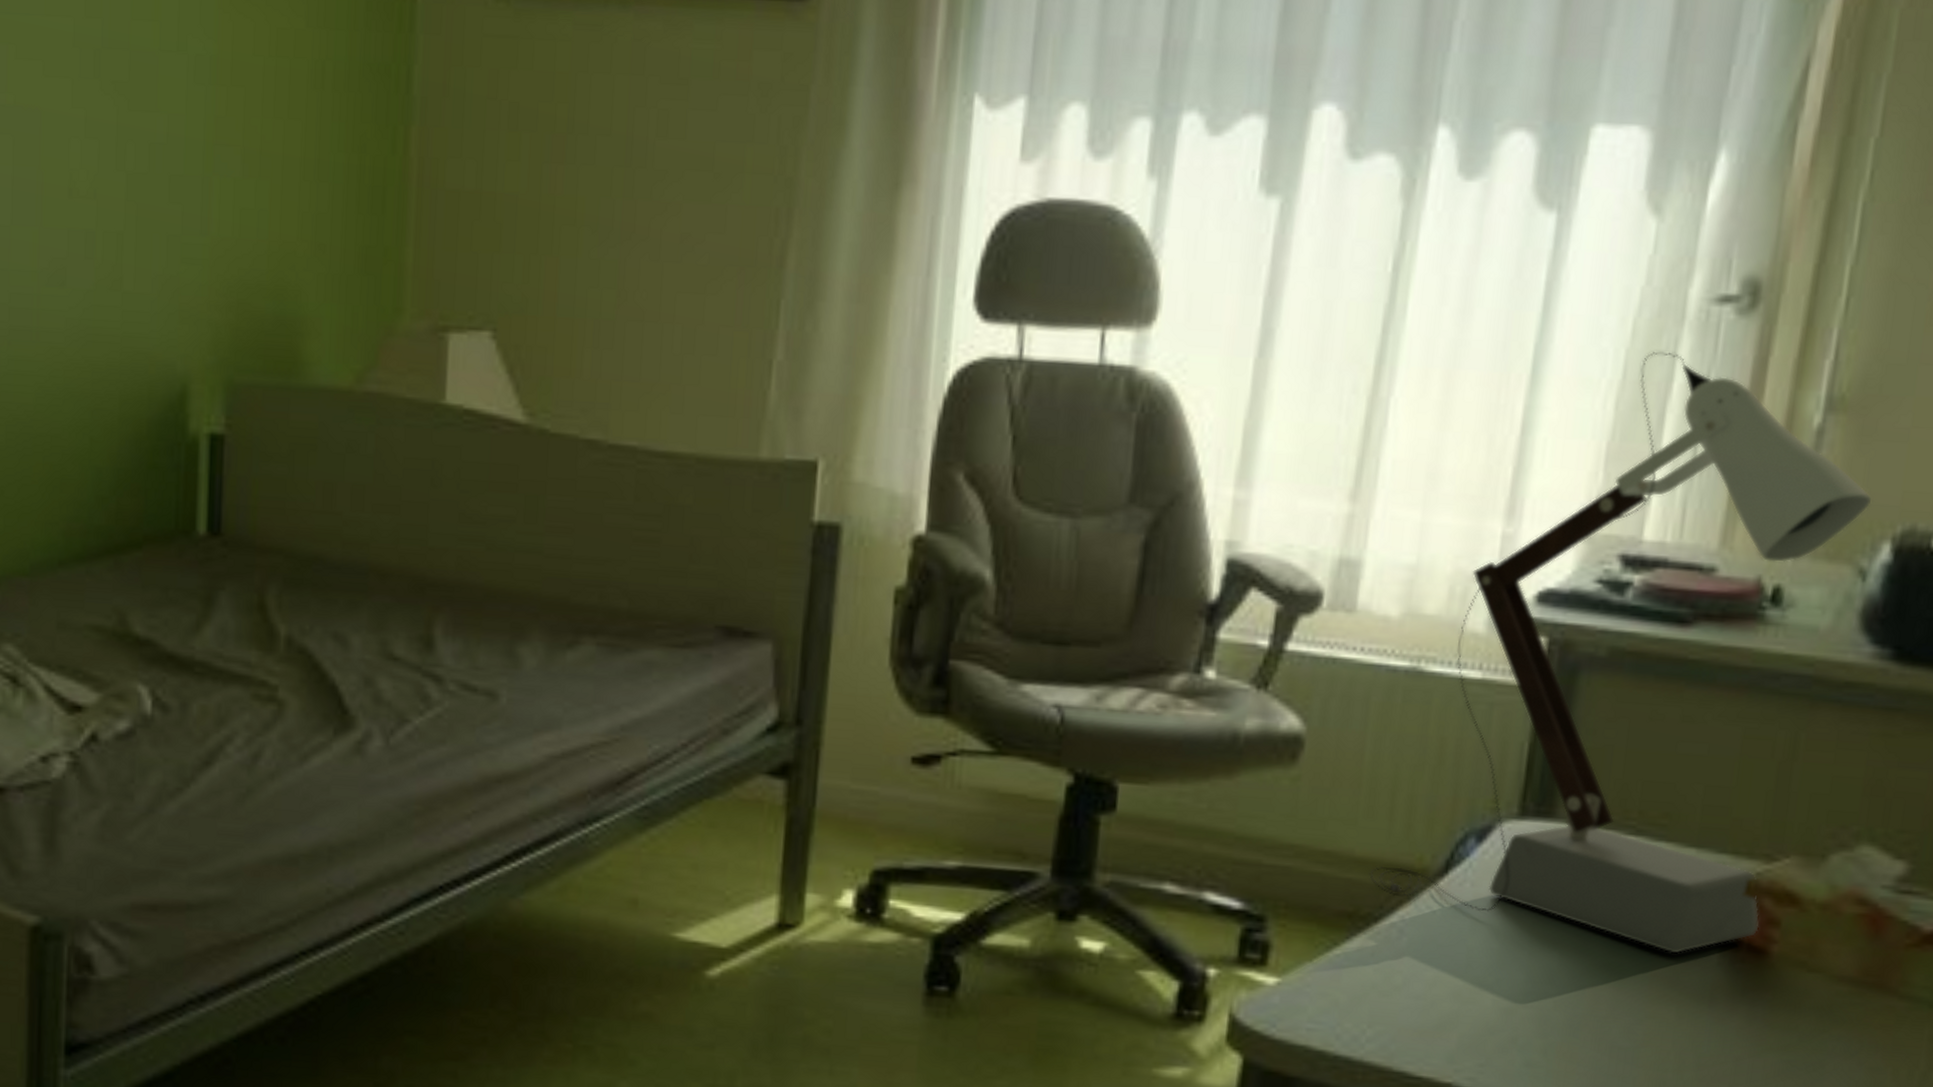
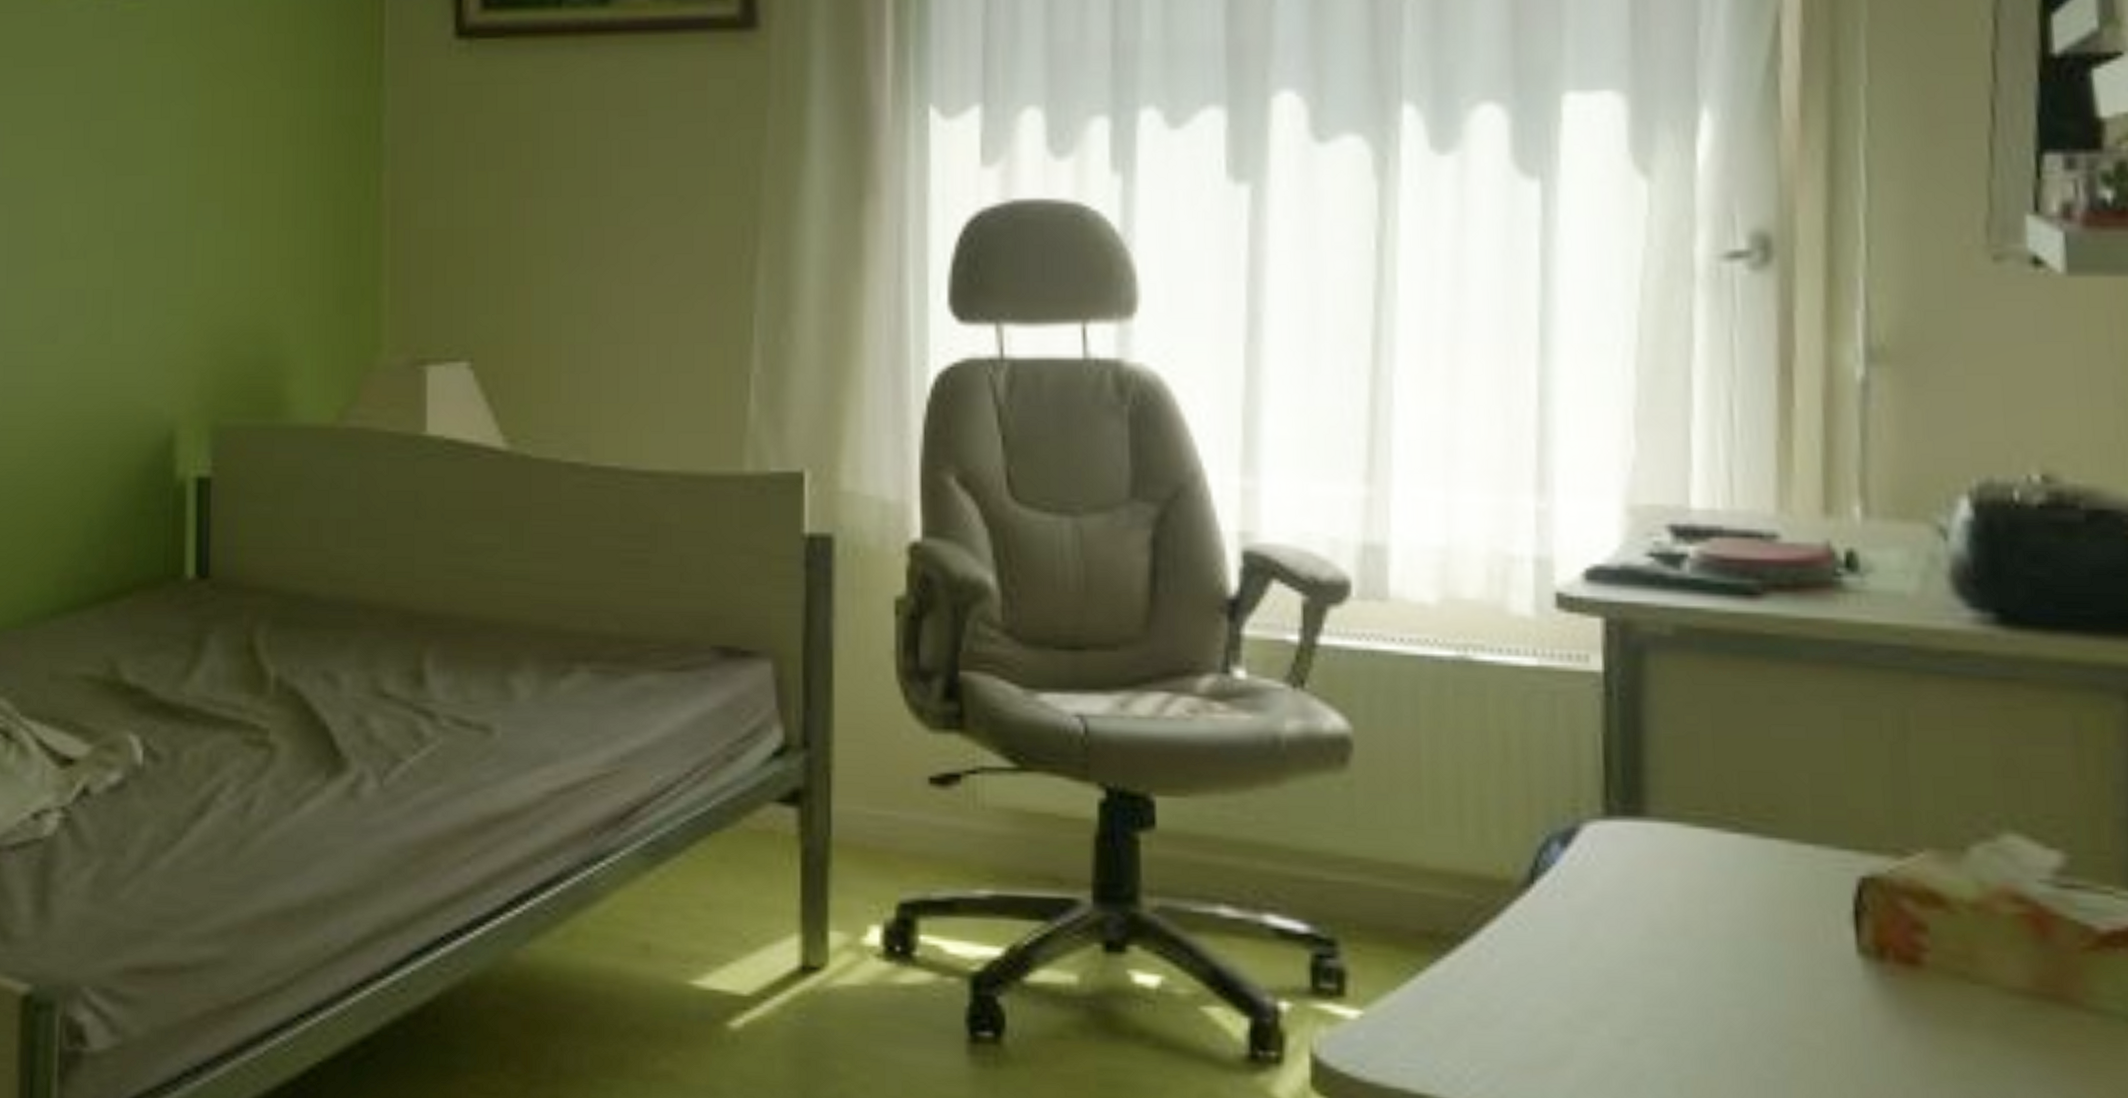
desk lamp: present [1369,351,1871,954] -> none [1446,312,1936,968]

